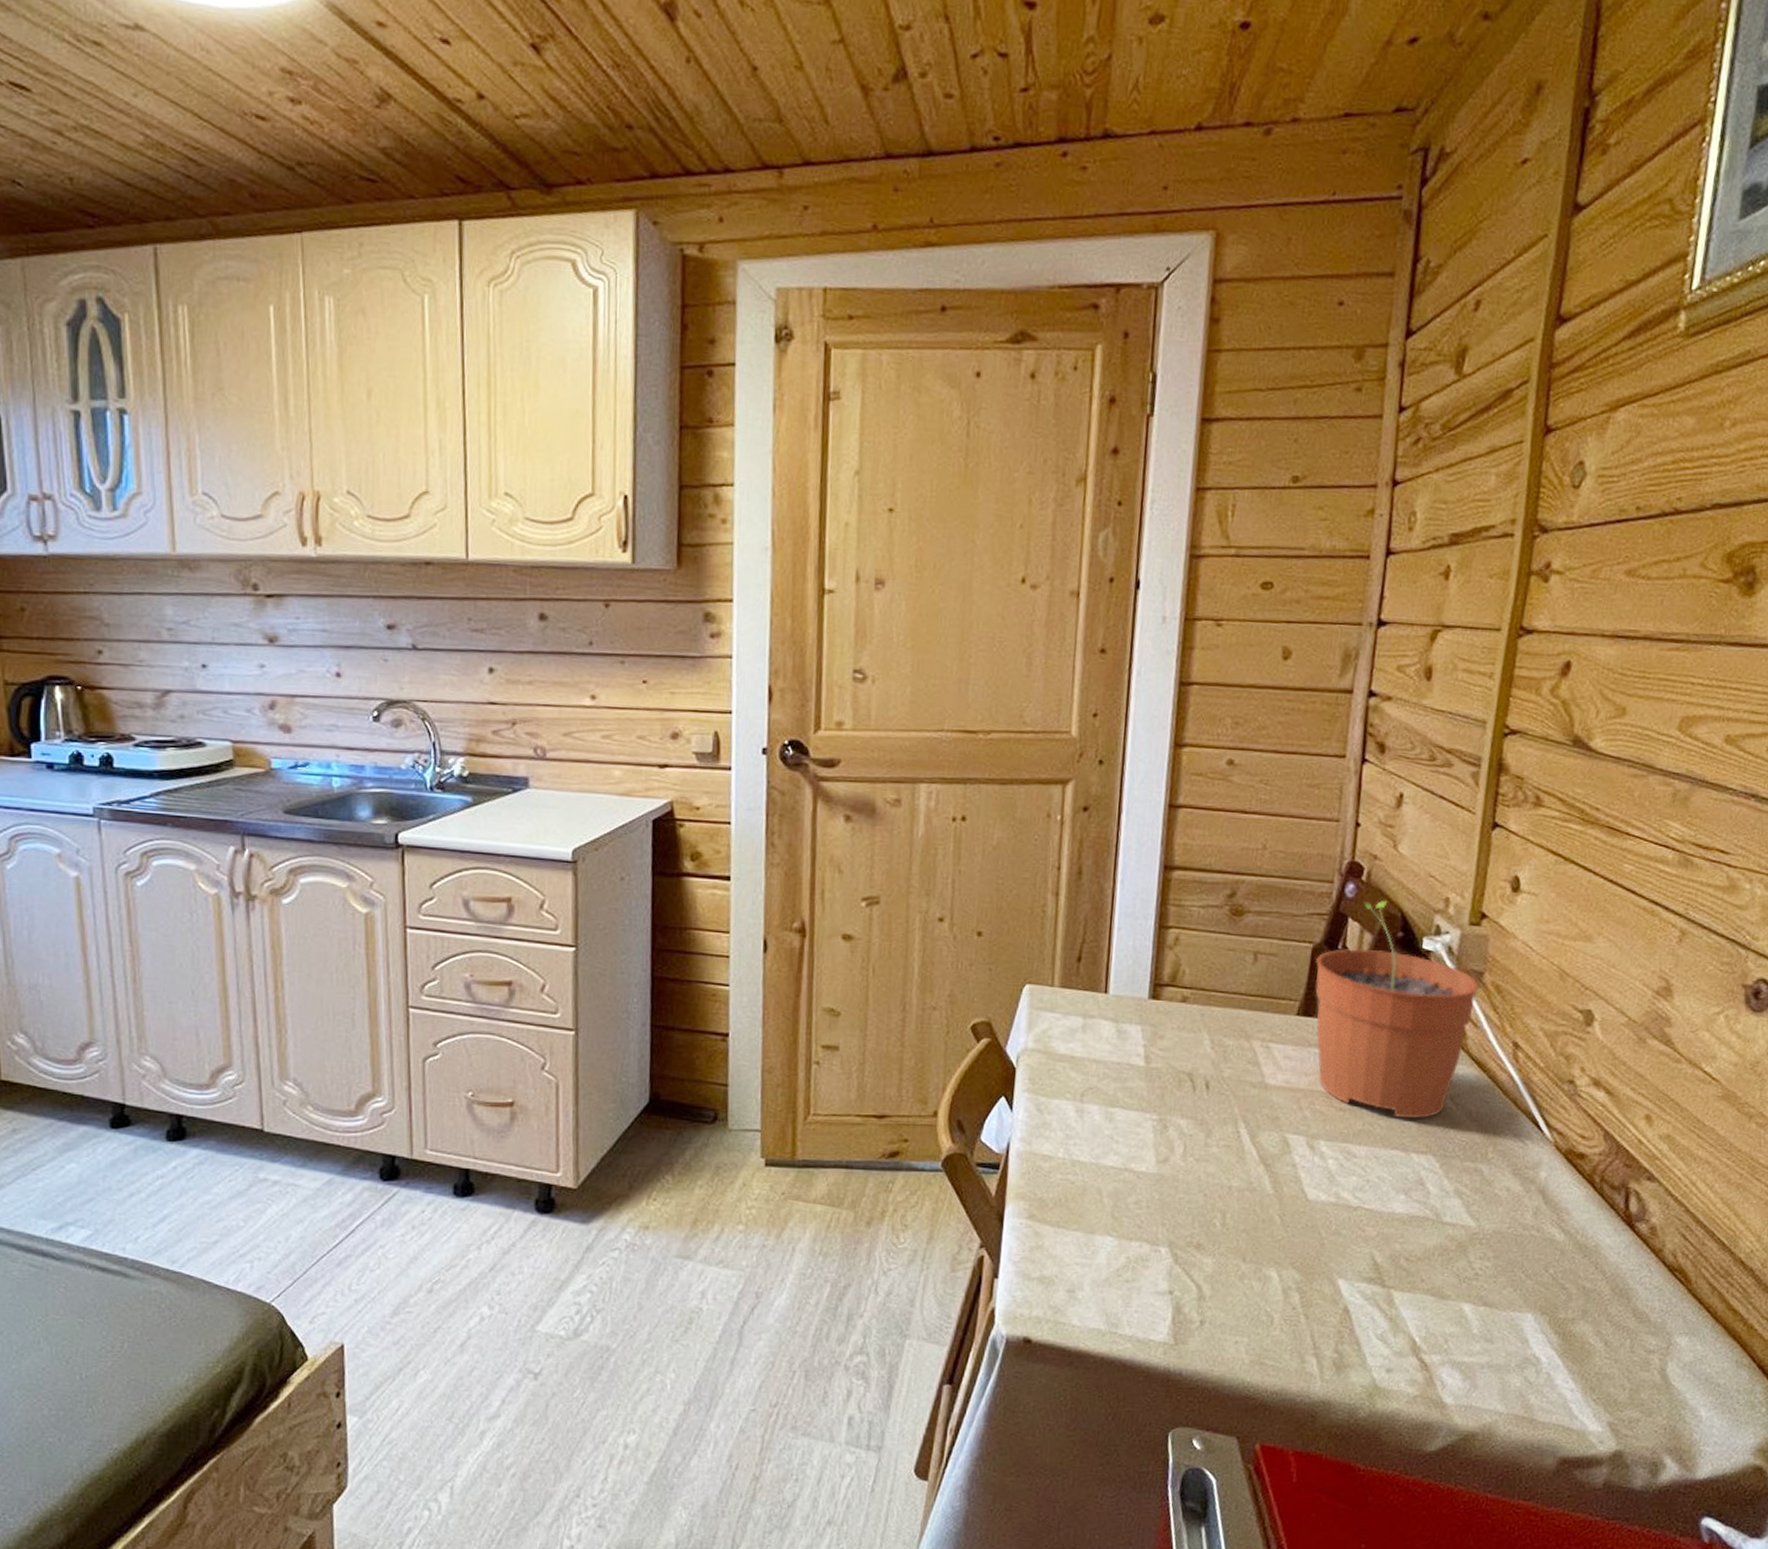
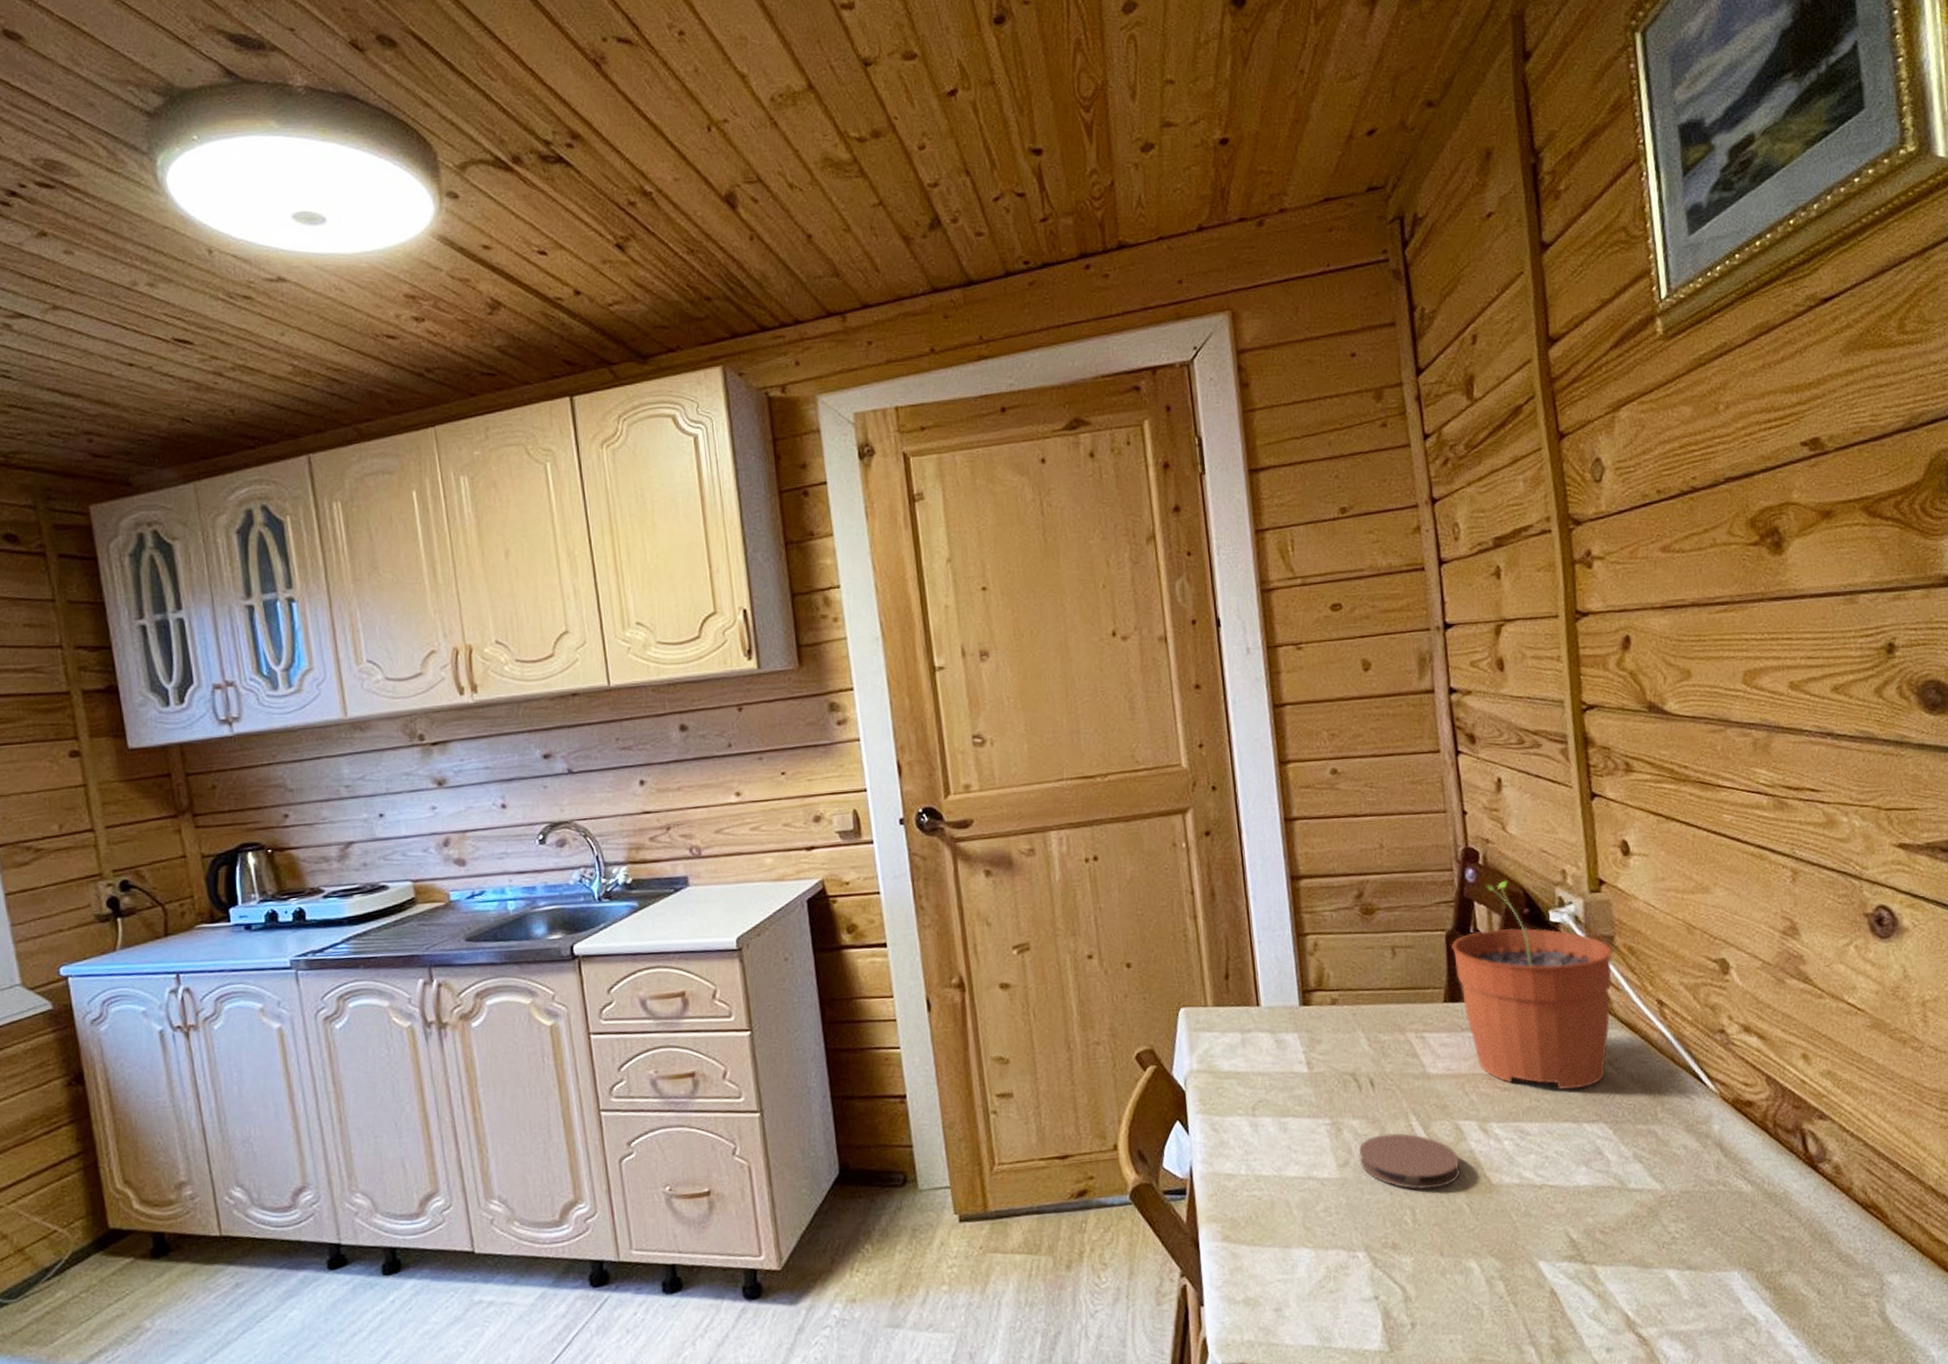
coaster: none [1179,1137,1280,1196] -> present [1358,1133,1461,1190]

